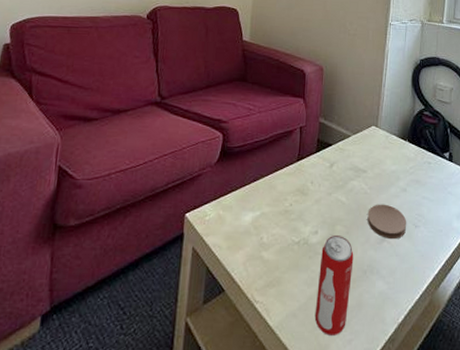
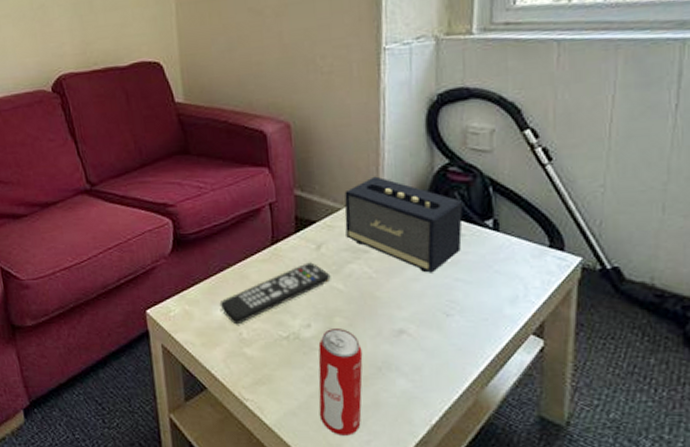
remote control: none [248,177,338,230] -> present [219,262,331,325]
speaker: none [352,113,430,191] -> present [344,176,463,273]
coaster: present [367,204,407,240] -> none [375,289,434,332]

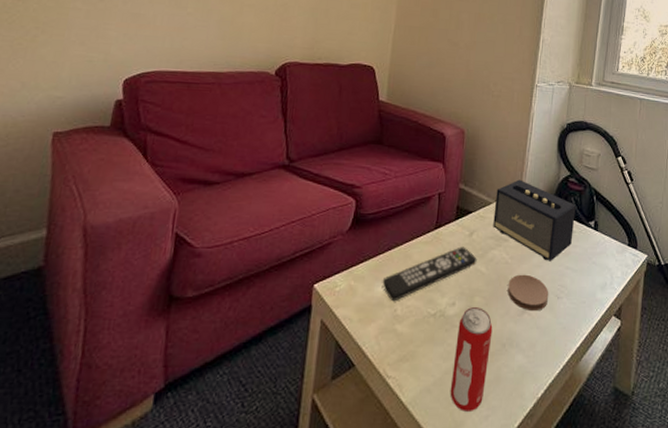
coaster: none [375,289,434,332] -> present [507,274,549,312]

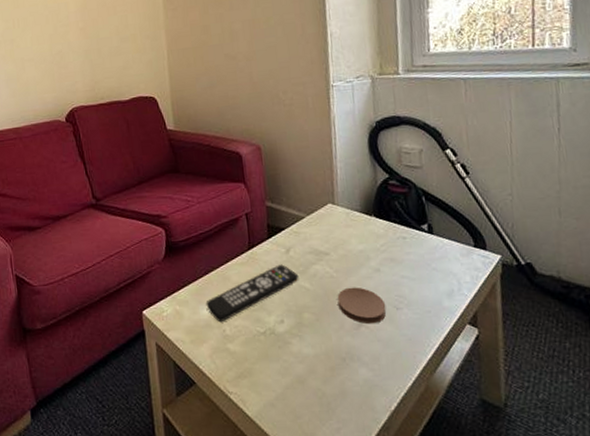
beverage can: present [450,306,493,413] -> none [291,322,331,426]
speaker: present [493,179,576,261] -> none [307,189,404,272]

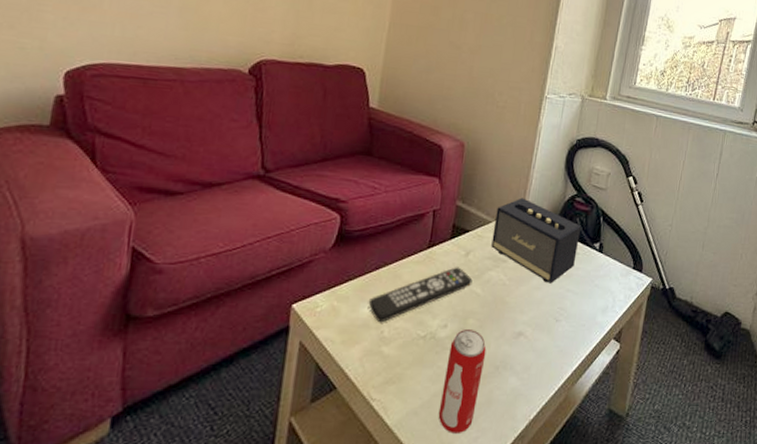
beverage can: none [291,322,331,426] -> present [438,328,487,435]
speaker: none [307,189,404,272] -> present [491,197,581,284]
coaster: present [337,287,387,325] -> none [503,296,548,334]

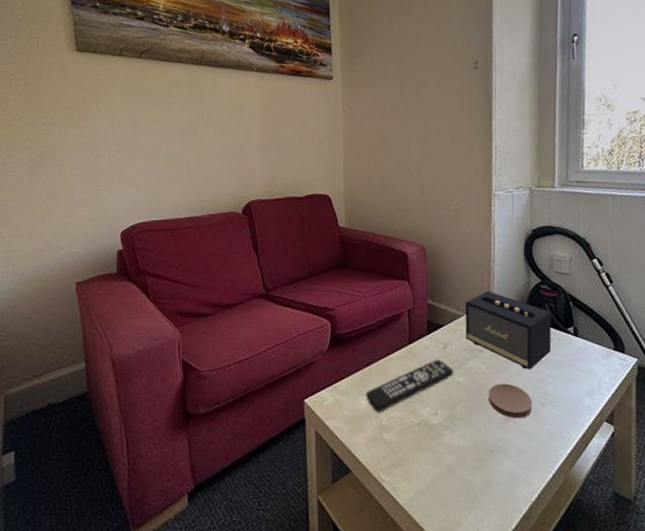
beverage can: present [438,328,487,435] -> none [443,415,478,514]
coaster: none [503,296,548,334] -> present [488,383,533,419]

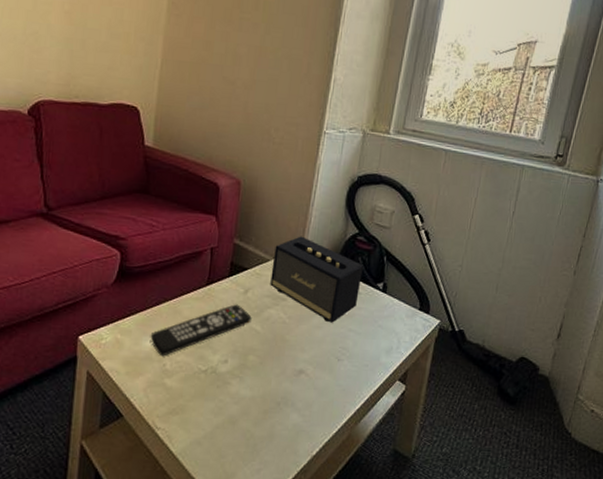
coaster: present [488,383,533,419] -> none [284,334,329,373]

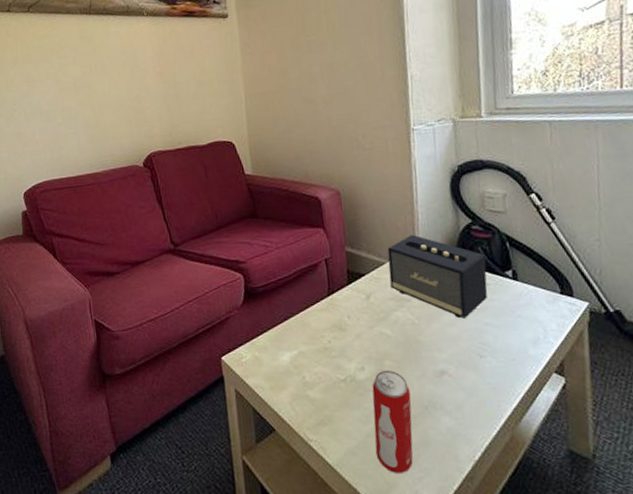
remote control: present [150,304,252,357] -> none [285,311,380,369]
beverage can: none [221,364,267,466] -> present [372,370,413,474]

